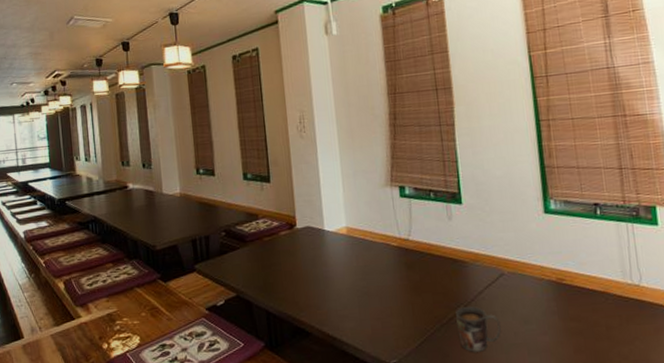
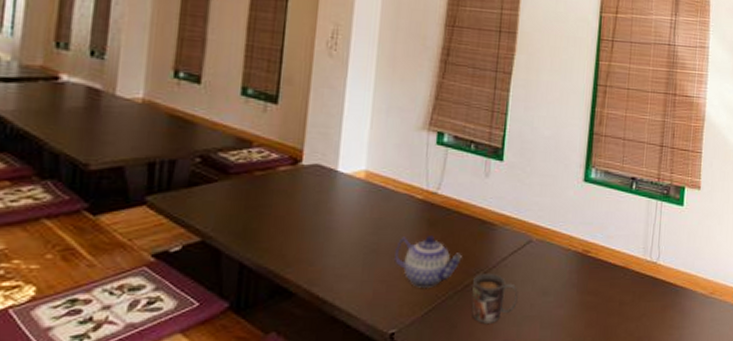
teapot: none [382,277,442,324] -> present [393,235,462,289]

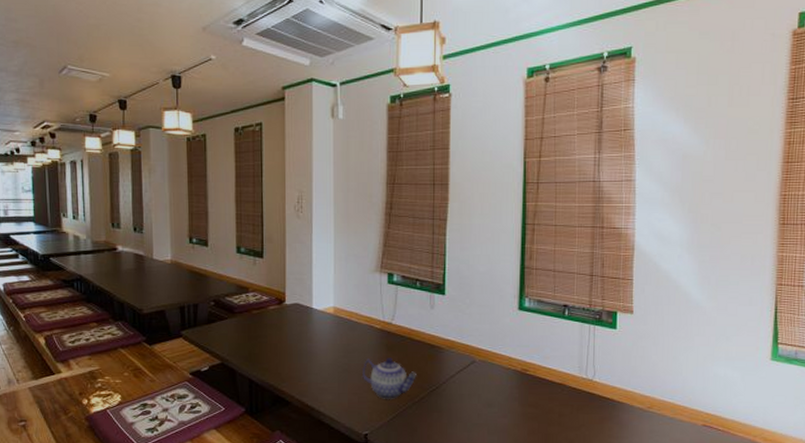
mug: present [472,274,518,323] -> none [427,389,466,429]

